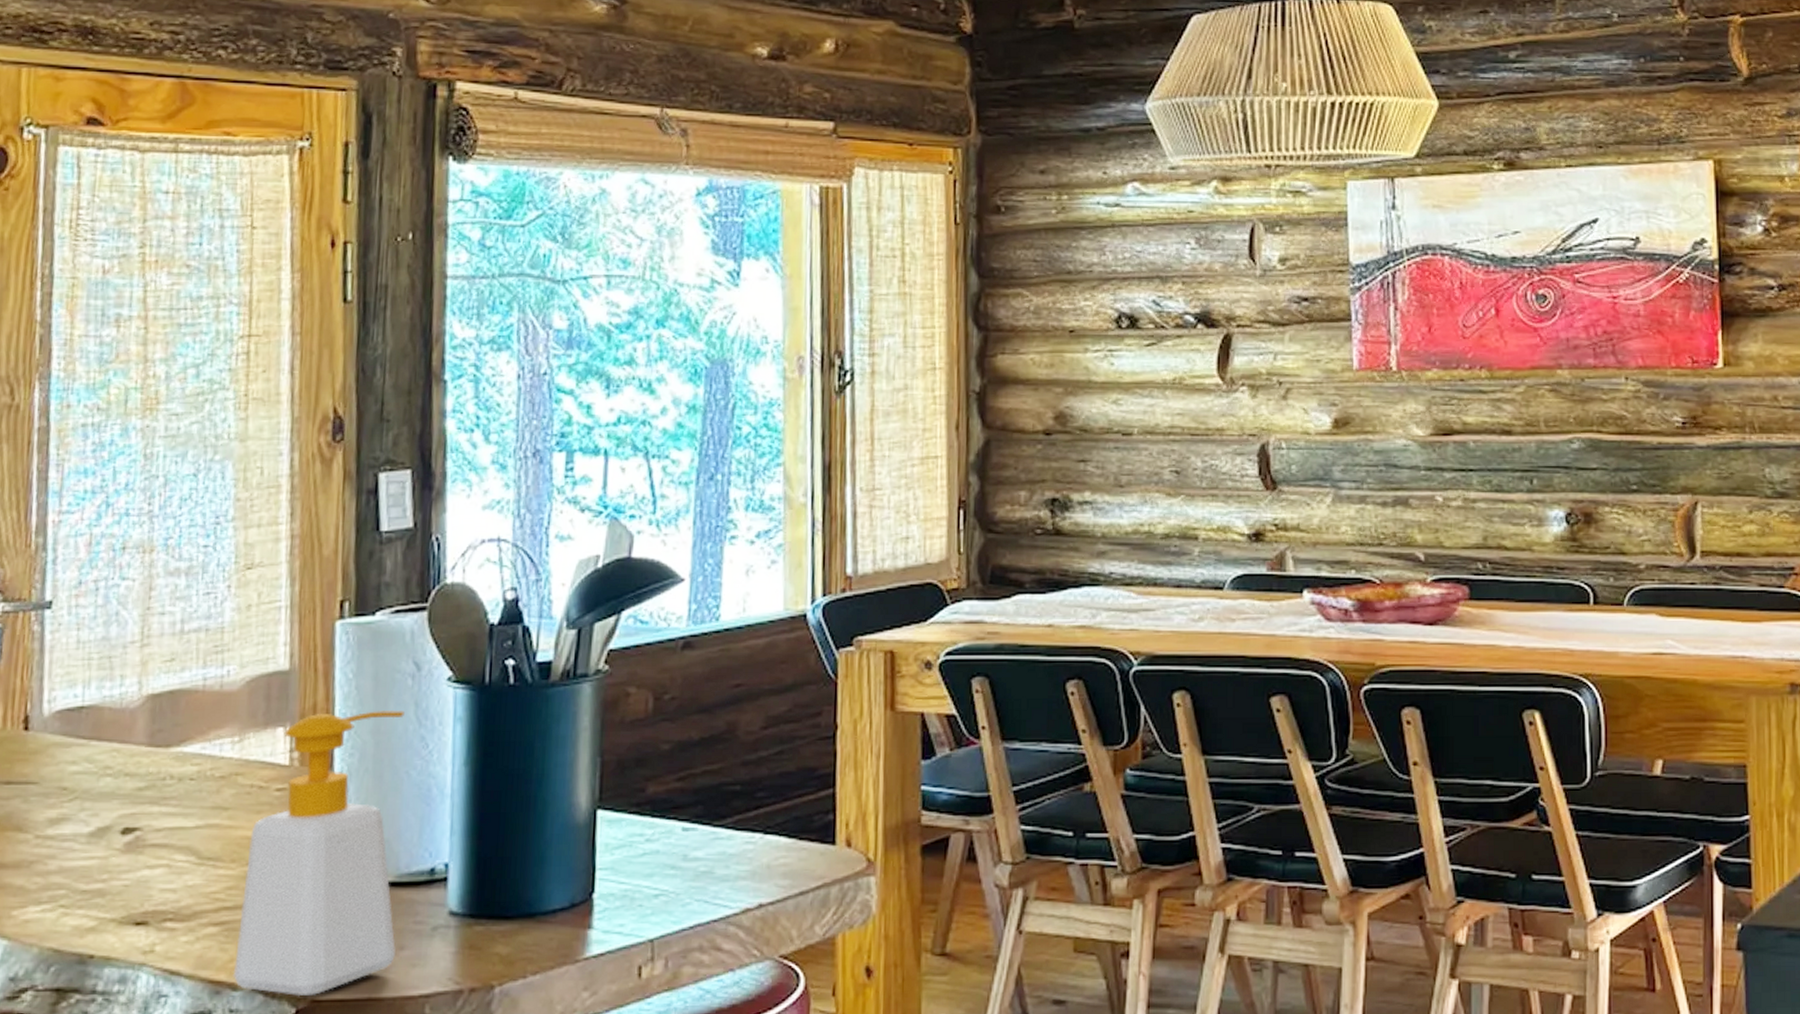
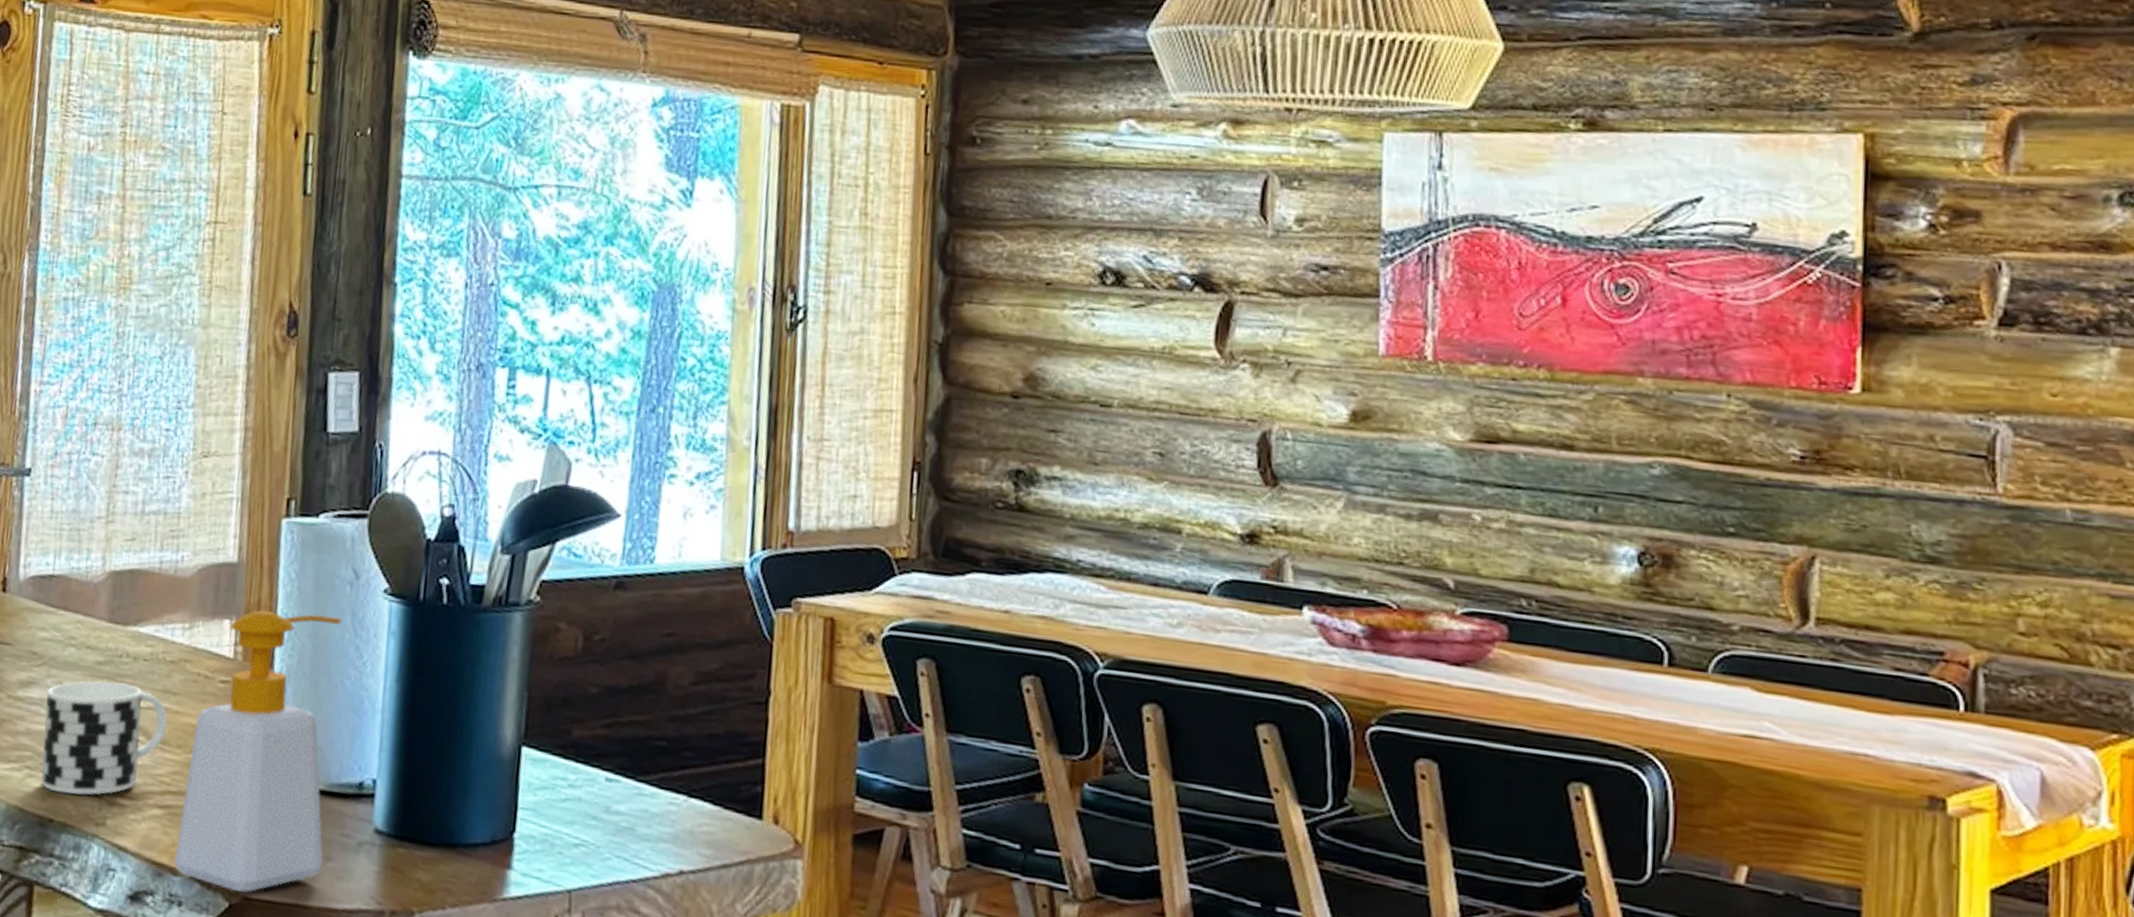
cup: none [77,806,220,927] -> present [40,681,168,796]

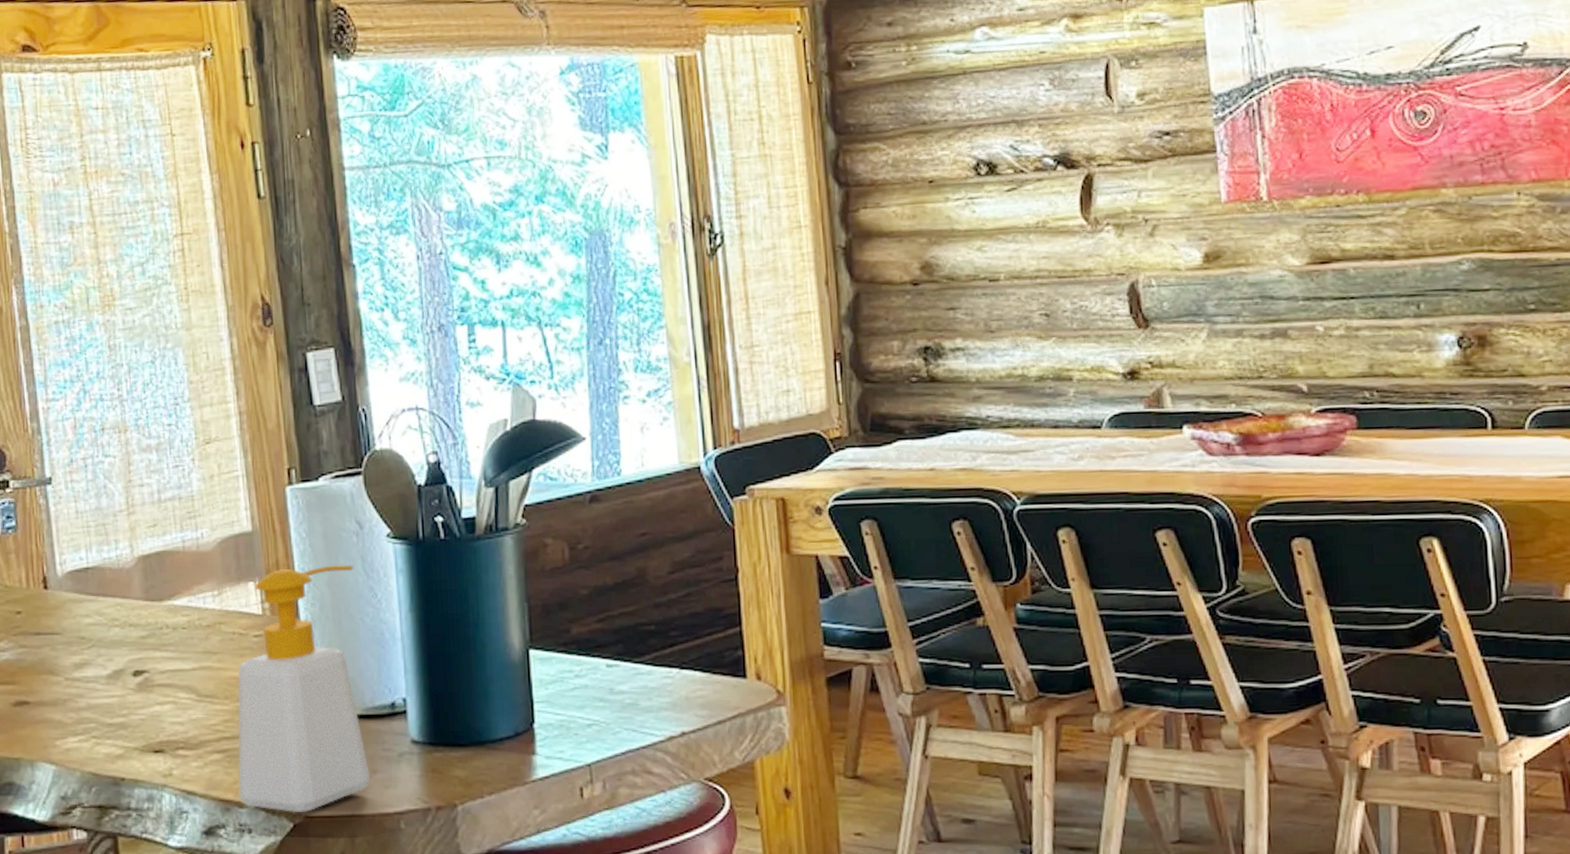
cup: present [40,681,168,796] -> none [100,651,213,755]

